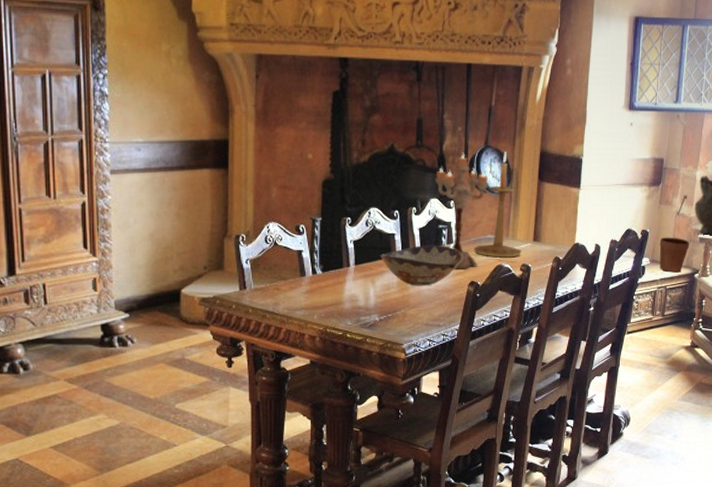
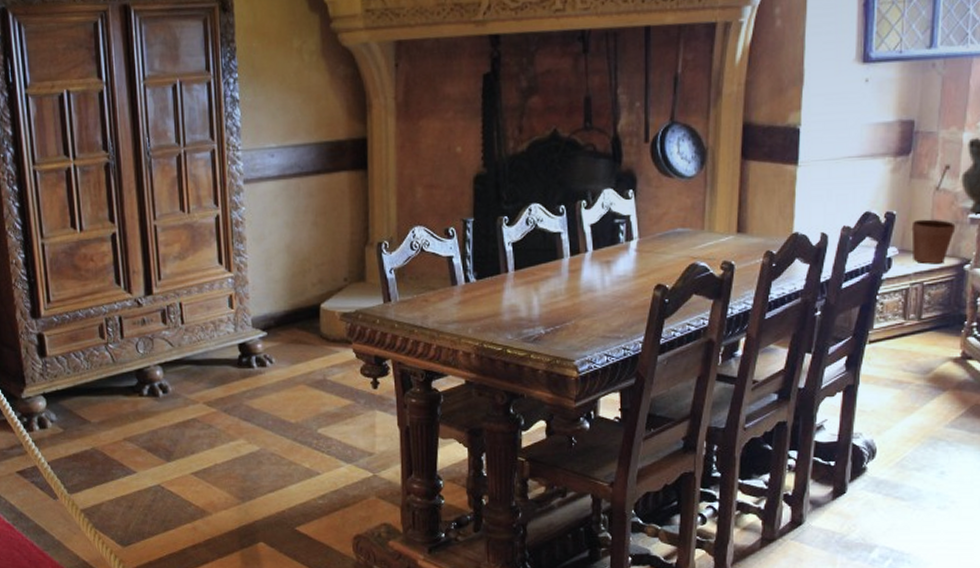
decorative bowl: present [380,244,462,286] -> none [544,242,646,292]
candelabra: present [434,152,489,269] -> none [607,132,677,271]
candlestick: present [474,152,521,258] -> none [660,127,721,255]

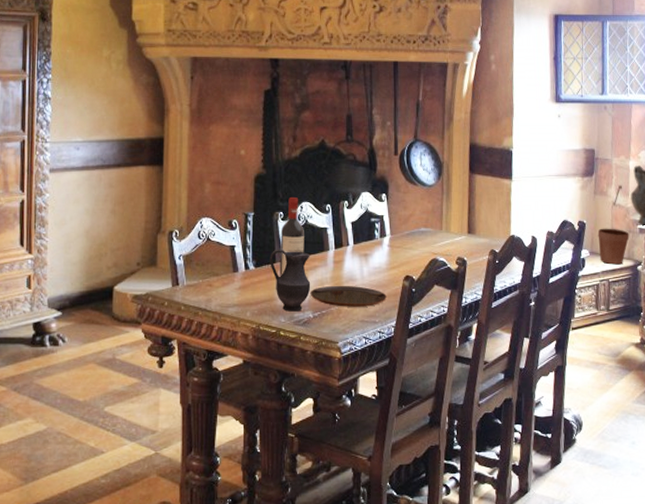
pitcher: none [493,258,542,328] -> present [270,249,311,312]
wine bottle: none [504,199,534,290] -> present [279,198,304,277]
plate: none [541,297,633,322] -> present [310,285,387,307]

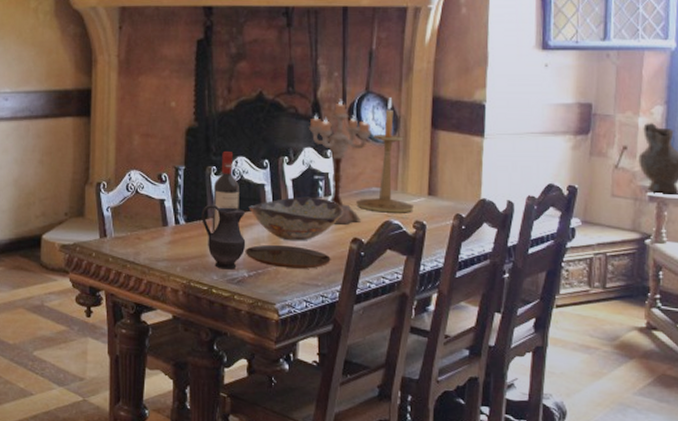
decorative bowl: none [313,238,396,281] -> present [248,196,343,241]
candelabra: none [365,146,420,263] -> present [308,99,372,225]
candlestick: none [408,145,456,251] -> present [356,98,414,213]
flowerpot: present [597,228,630,265] -> none [593,194,636,237]

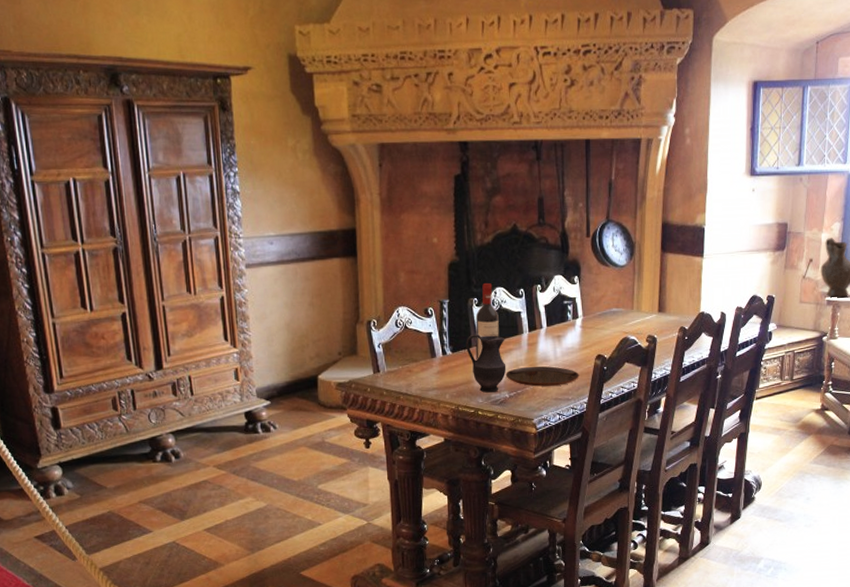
decorative bowl: present [248,196,343,241] -> none [507,320,588,362]
candelabra: present [308,99,372,225] -> none [557,228,612,344]
candlestick: present [356,98,414,213] -> none [599,225,647,330]

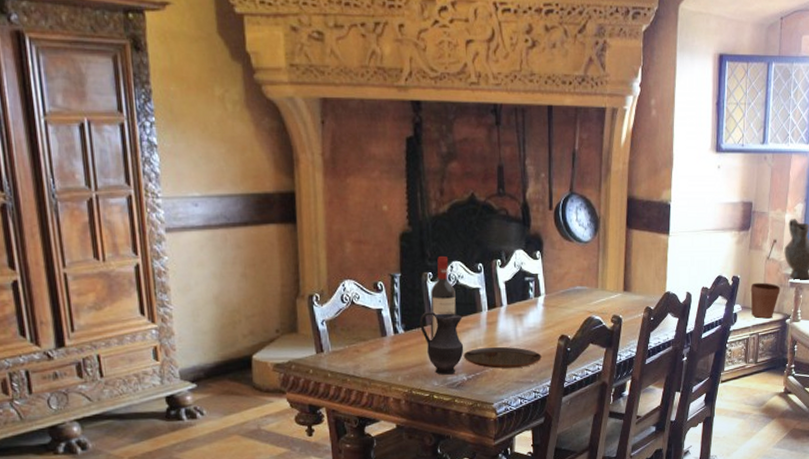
flowerpot: none [786,301,817,337] -> present [750,282,781,319]

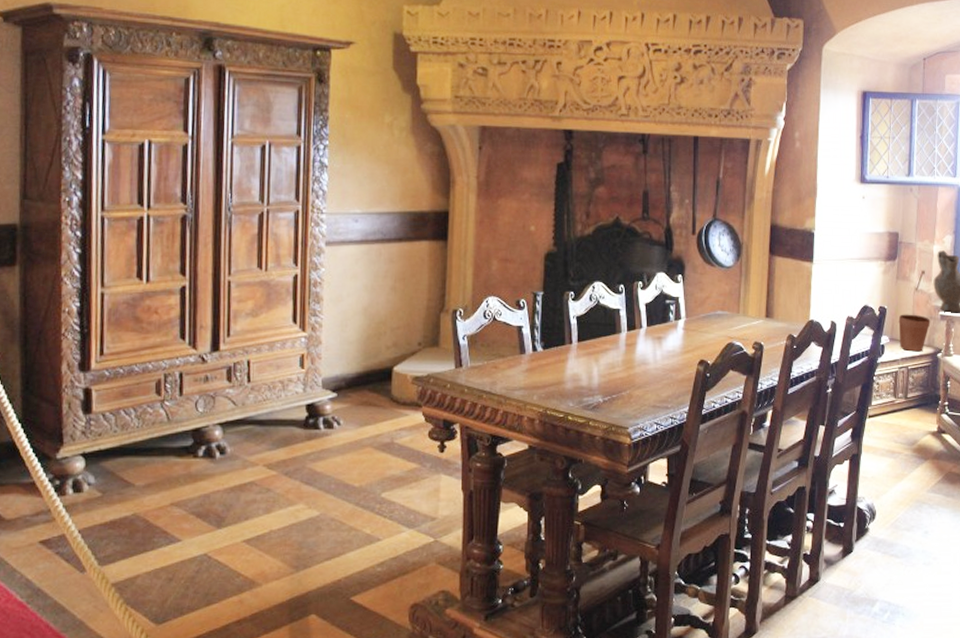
pitcher: present [419,311,464,375] -> none [559,330,602,396]
wine bottle: present [430,257,456,340] -> none [569,277,596,360]
plate: present [463,346,542,369] -> none [600,369,680,392]

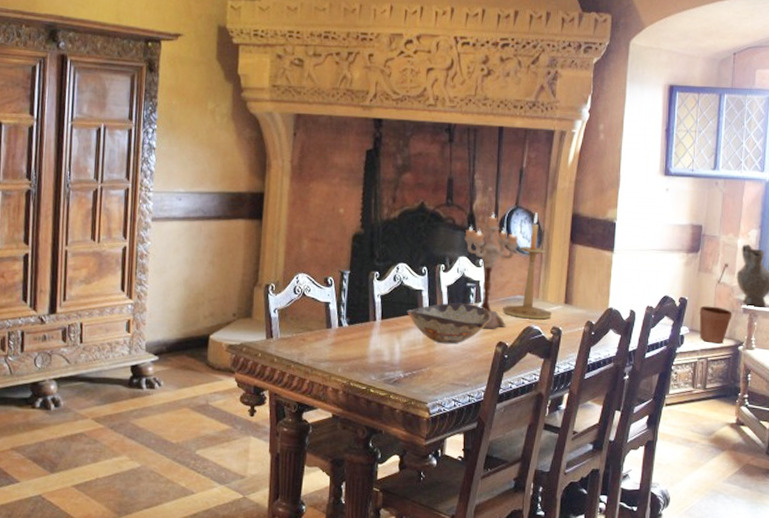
decorative bowl: none [604,320,691,365] -> present [407,302,491,344]
candelabra: none [661,225,718,347] -> present [463,212,519,329]
candlestick: none [703,225,753,335] -> present [503,213,552,320]

